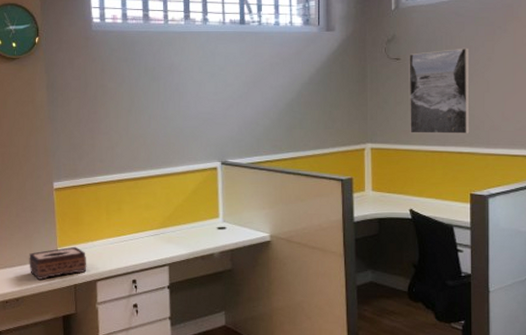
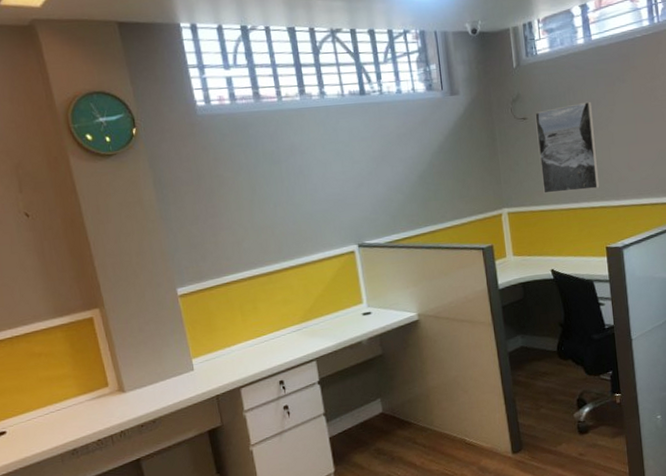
tissue box: present [29,246,87,280] -> none [160,354,228,396]

